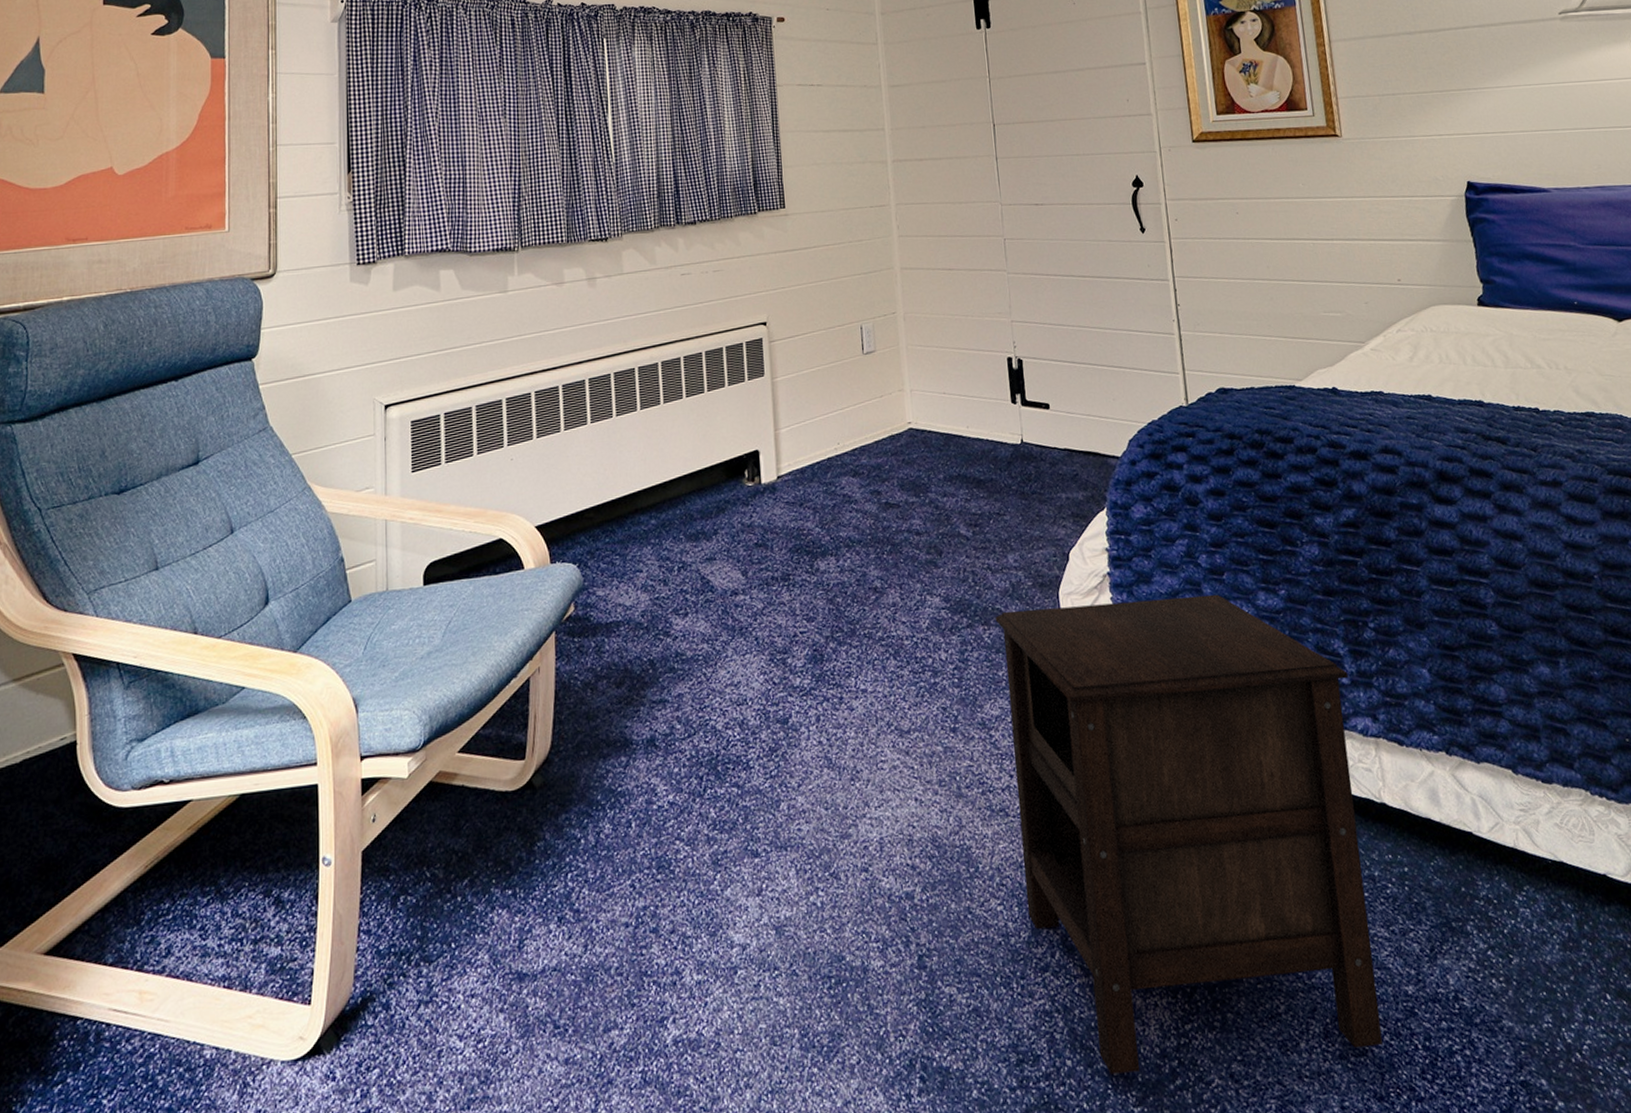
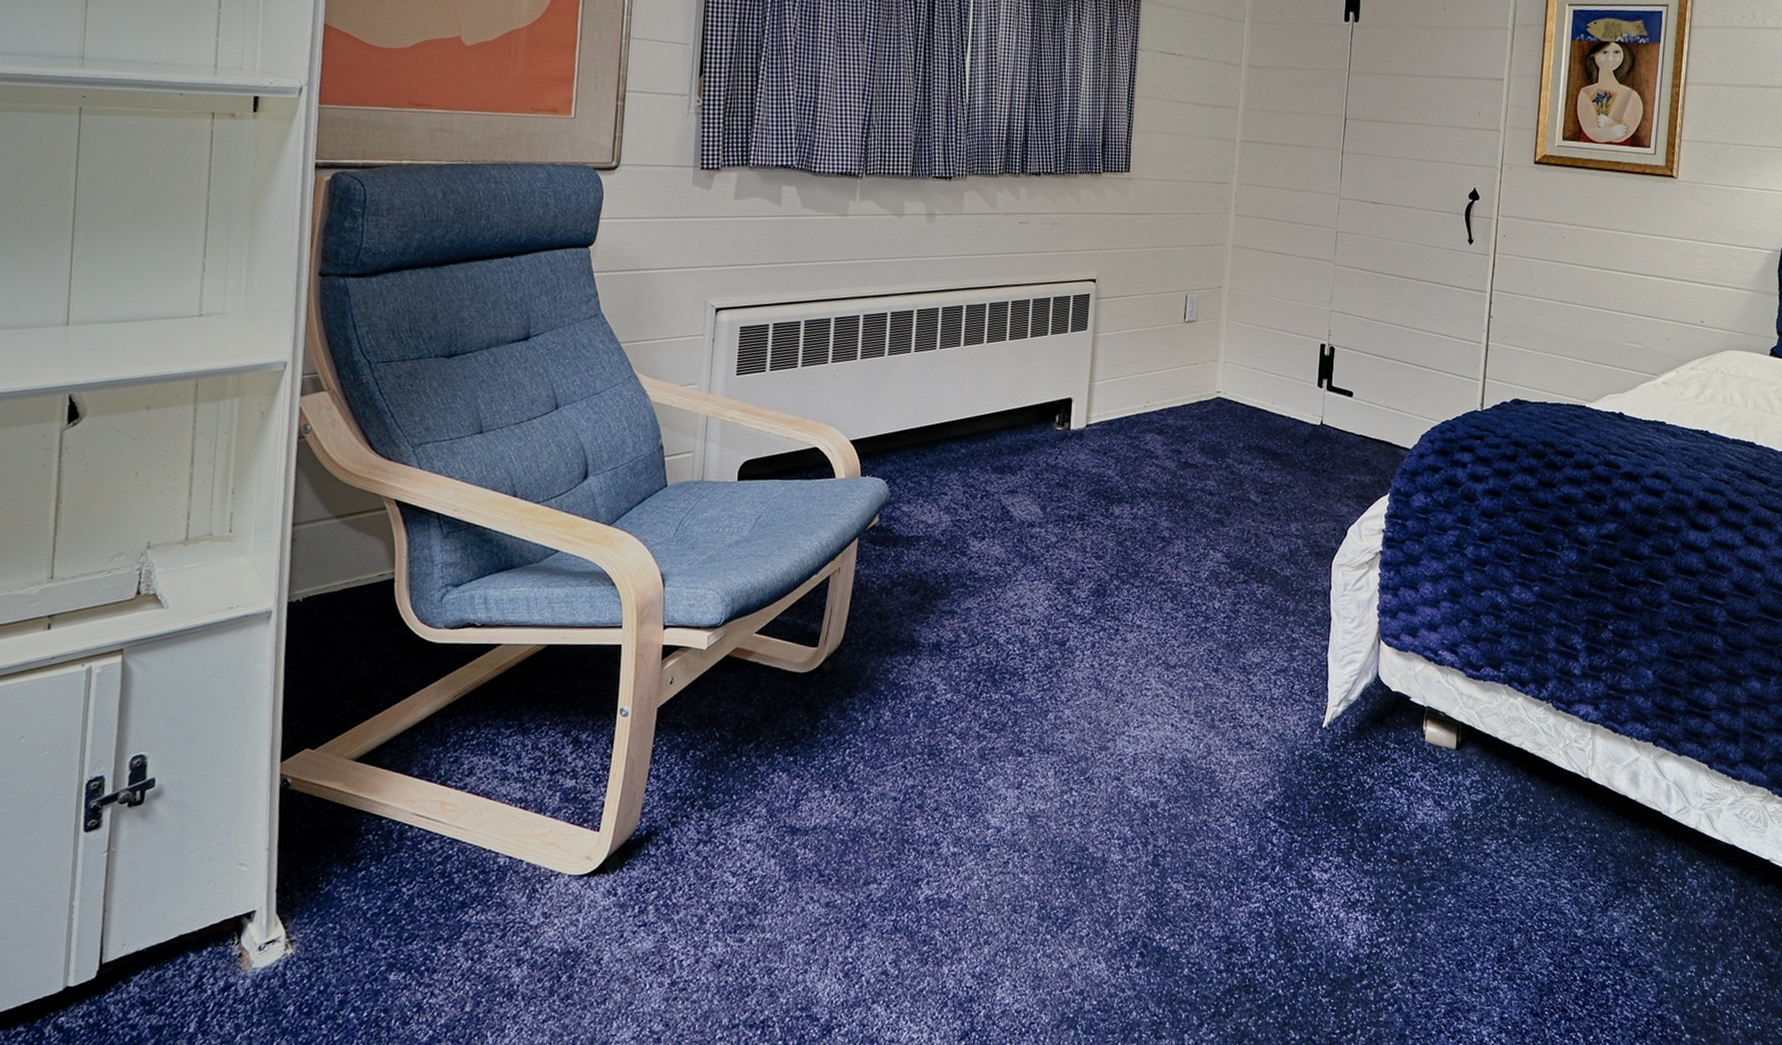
nightstand: present [995,594,1383,1074] -> none [1257,573,1581,974]

